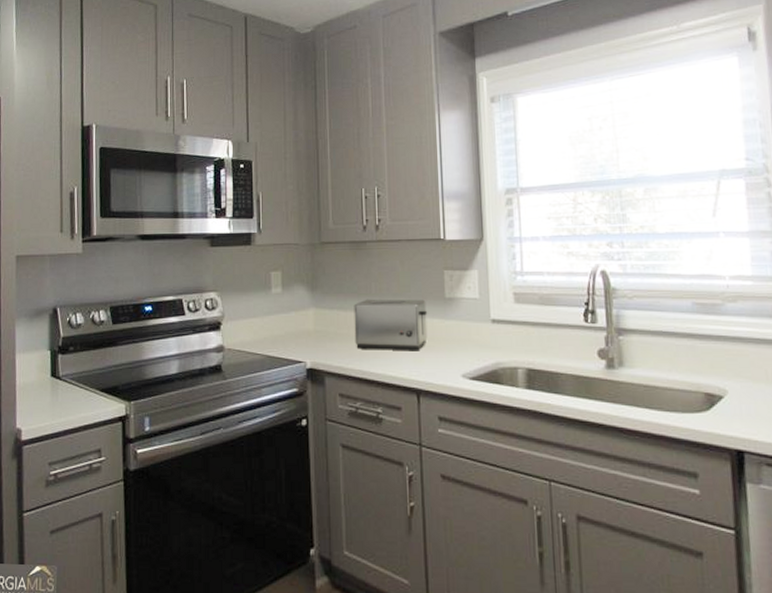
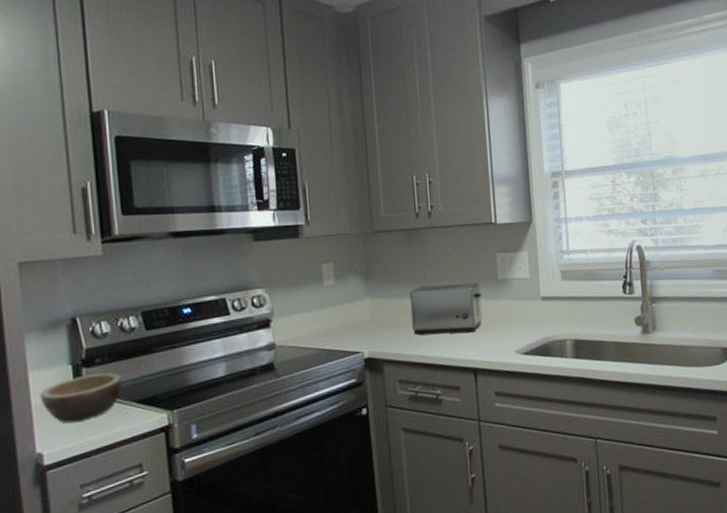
bowl: none [23,361,90,403] -> present [40,372,122,422]

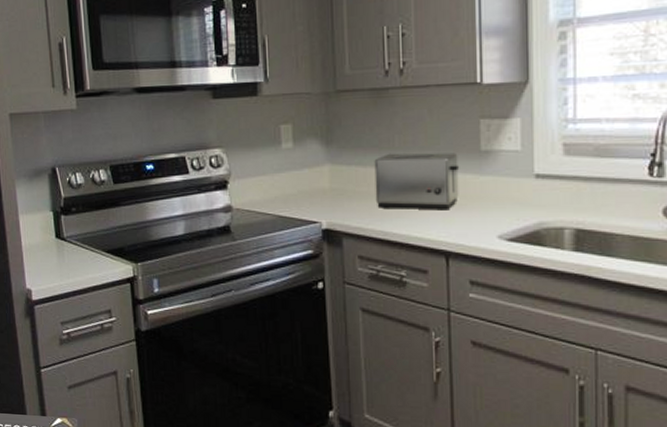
bowl: present [40,372,122,422] -> none [28,222,94,264]

